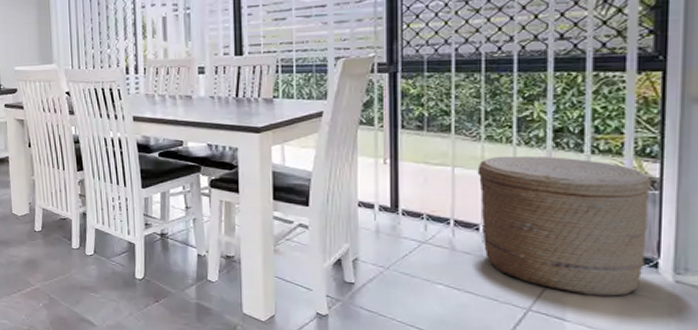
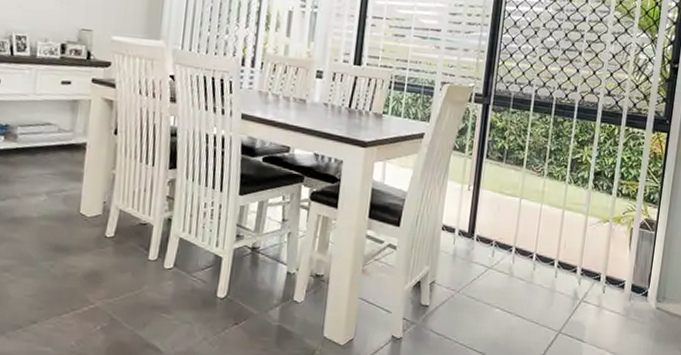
basket: present [477,155,651,297] -> none [534,191,651,320]

